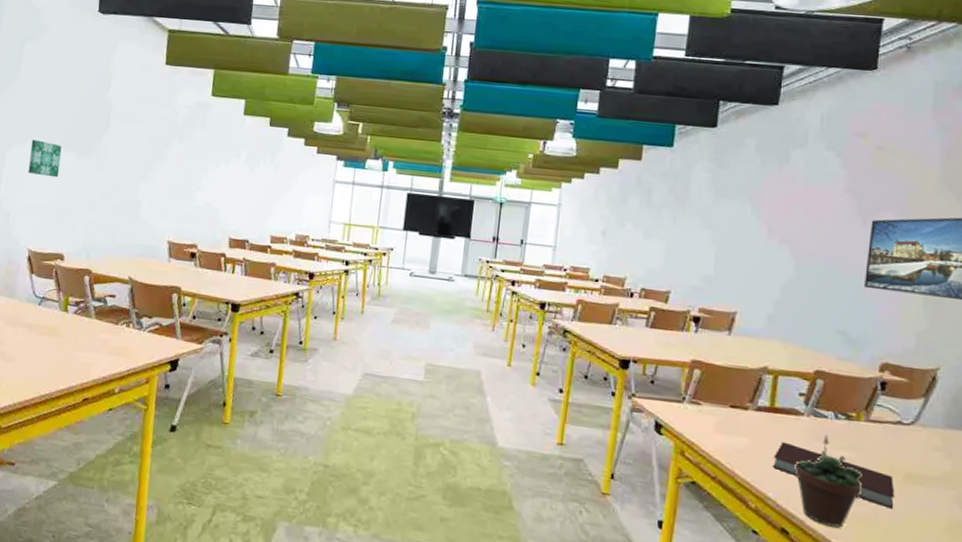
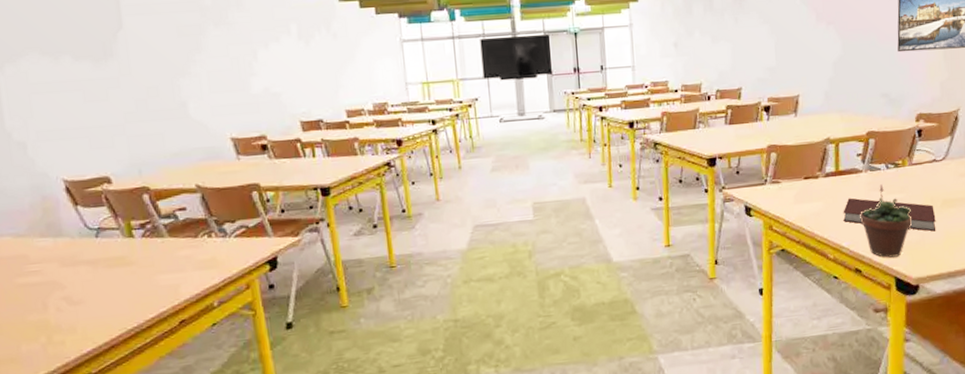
wall art: present [28,139,62,178] -> none [27,53,76,94]

